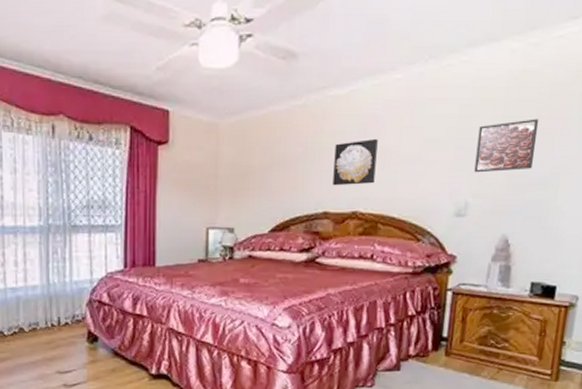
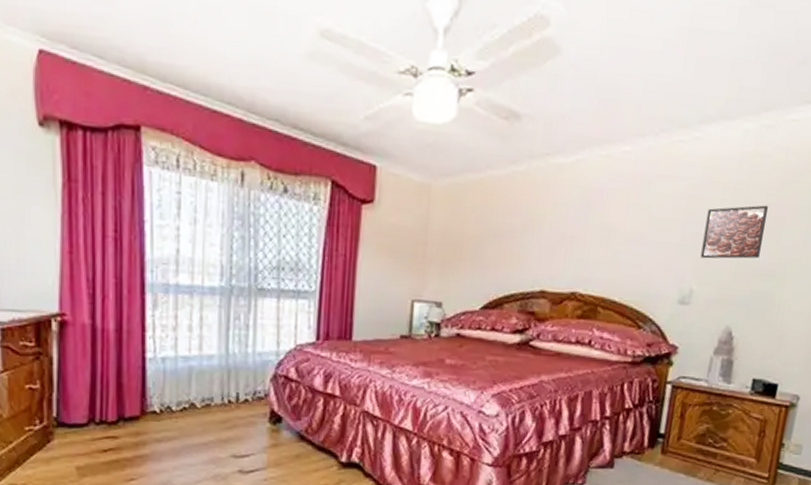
wall art: present [333,138,378,186] -> none [552,213,602,263]

